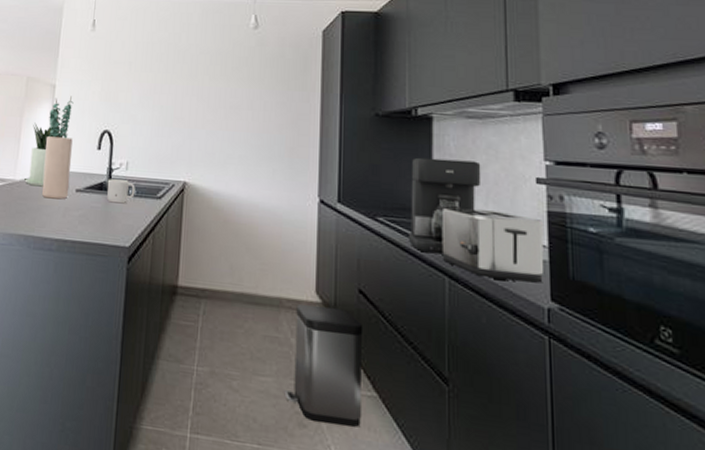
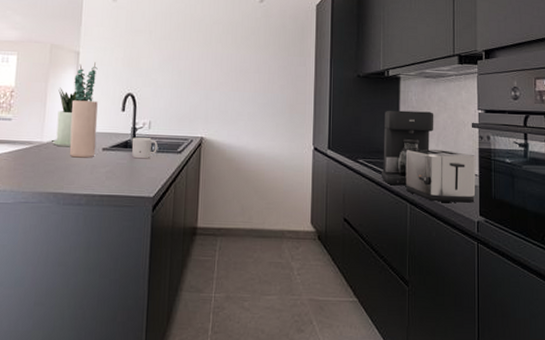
pedal bin: present [284,304,364,427] -> none [286,233,347,326]

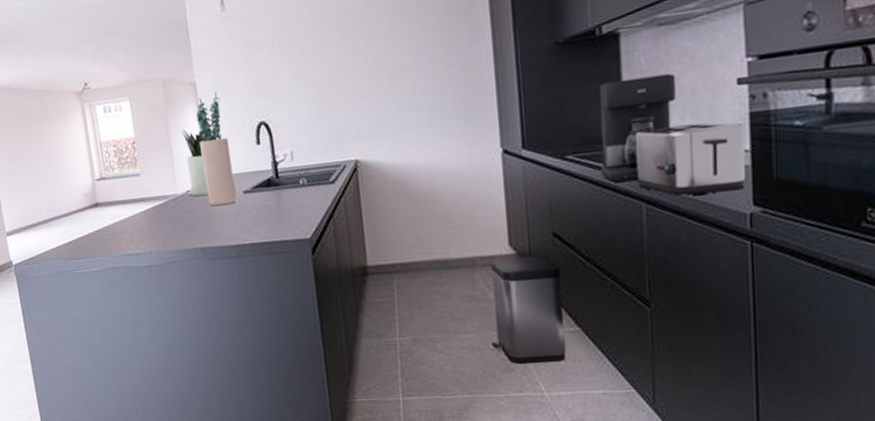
mug: present [131,137,158,159] -> none [274,171,306,198]
pedal bin: none [286,233,347,326] -> present [488,255,566,364]

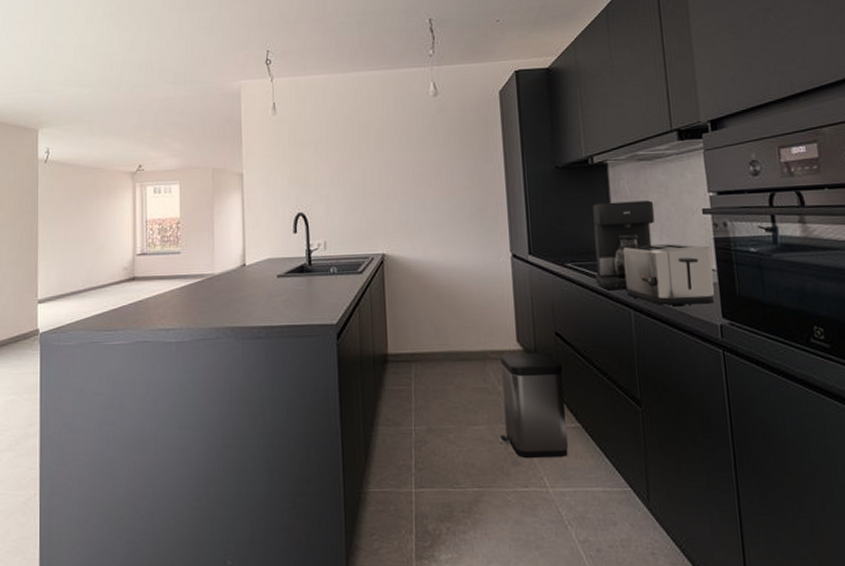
planter: present [182,129,217,197] -> none [224,214,257,278]
vase: present [196,91,237,207] -> none [240,183,270,288]

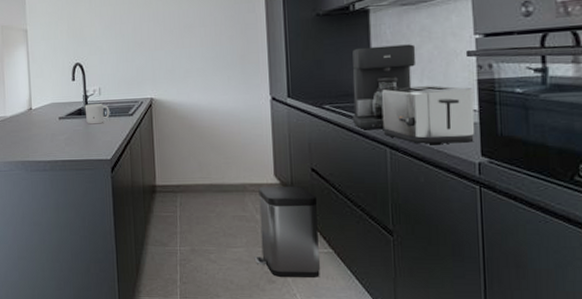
mug: none [307,260,336,284] -> present [84,104,110,125]

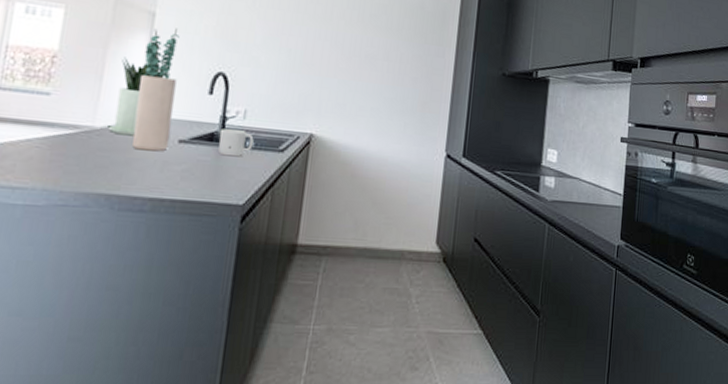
planter: none [13,65,40,120] -> present [108,57,164,136]
vase: none [26,37,53,128] -> present [131,28,180,152]
pedal bin: present [254,185,320,277] -> none [399,255,476,363]
coffee maker: present [352,44,417,130] -> none [520,116,583,204]
toaster: present [381,85,475,144] -> none [545,161,622,225]

